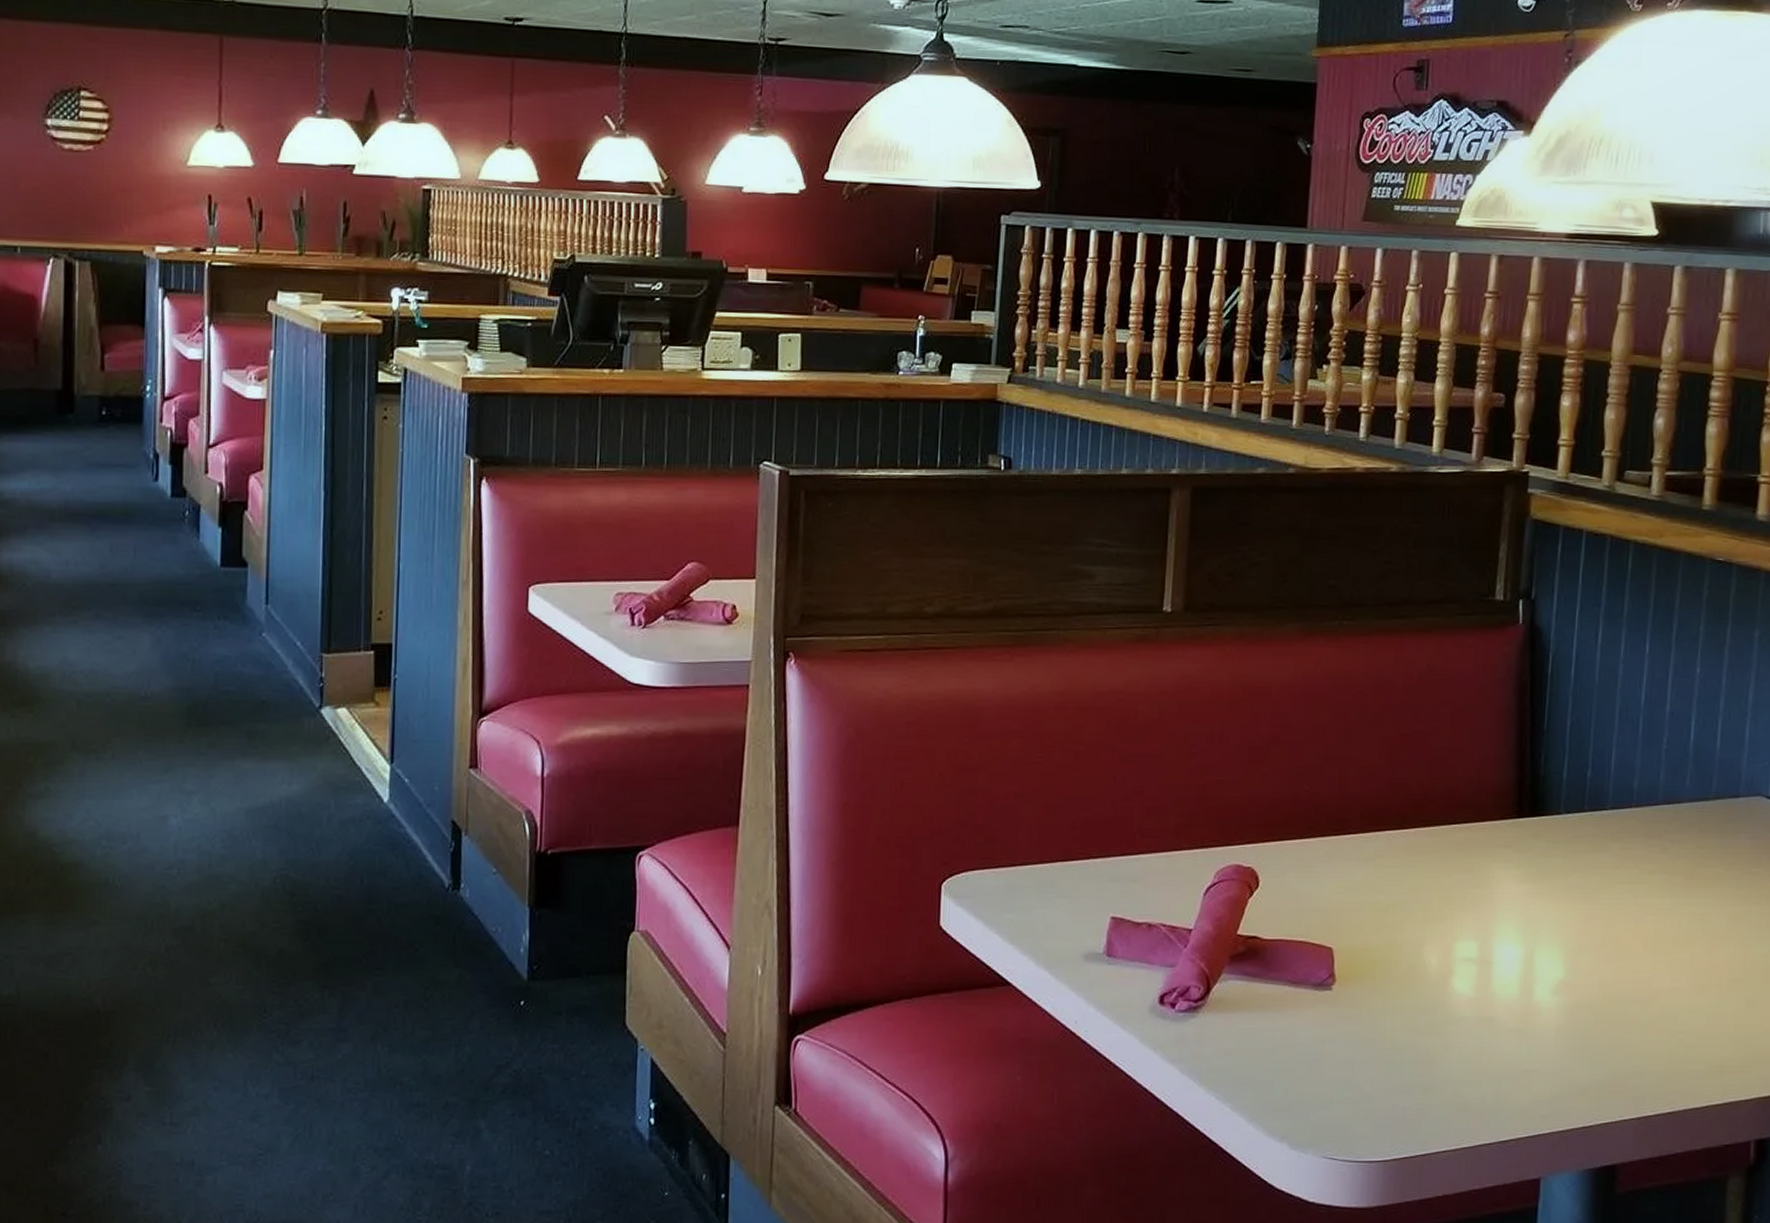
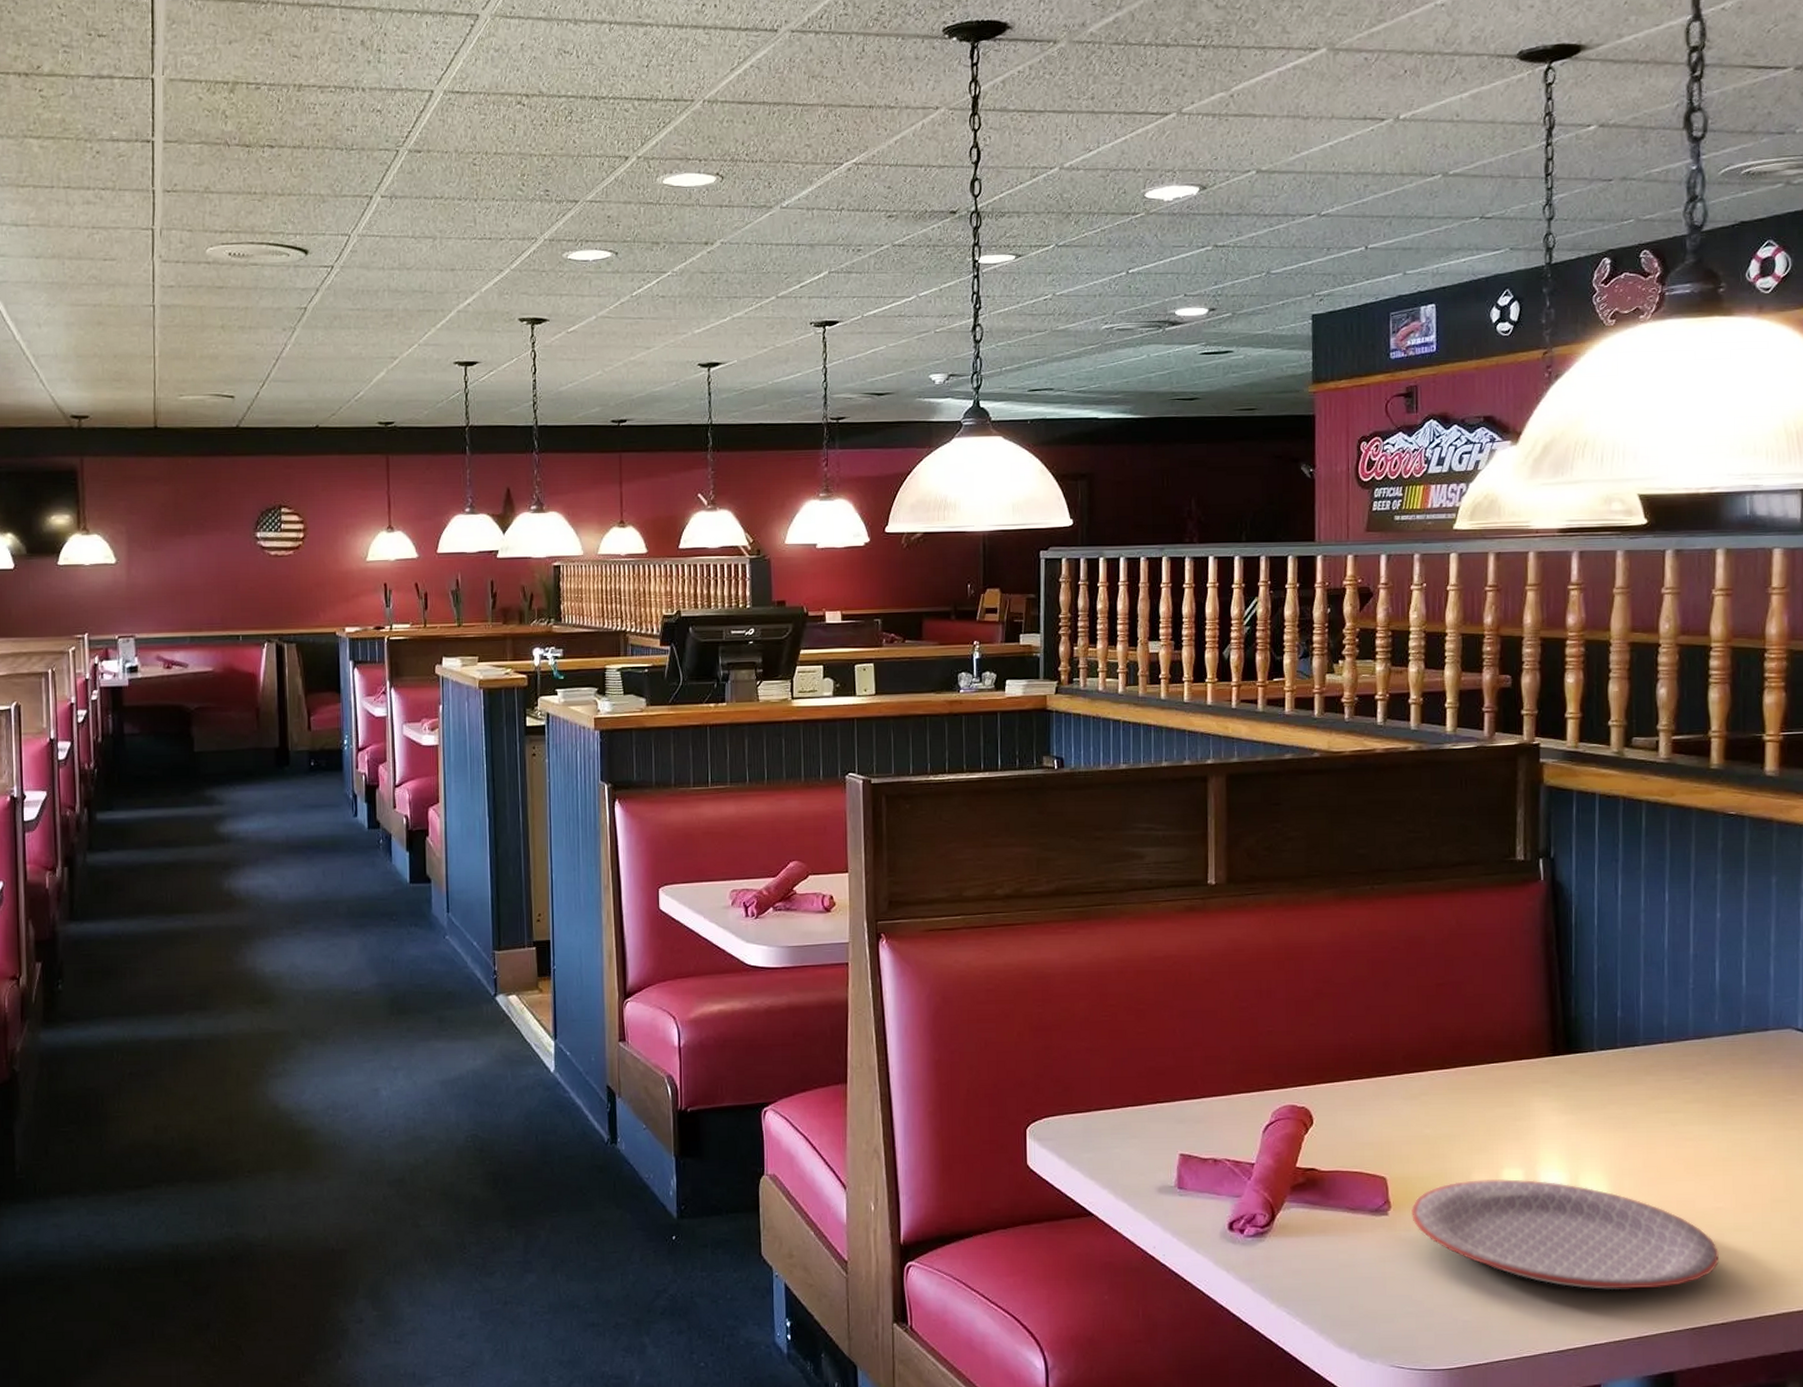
plate: none [1357,953,1671,1075] -> present [1411,1179,1719,1290]

